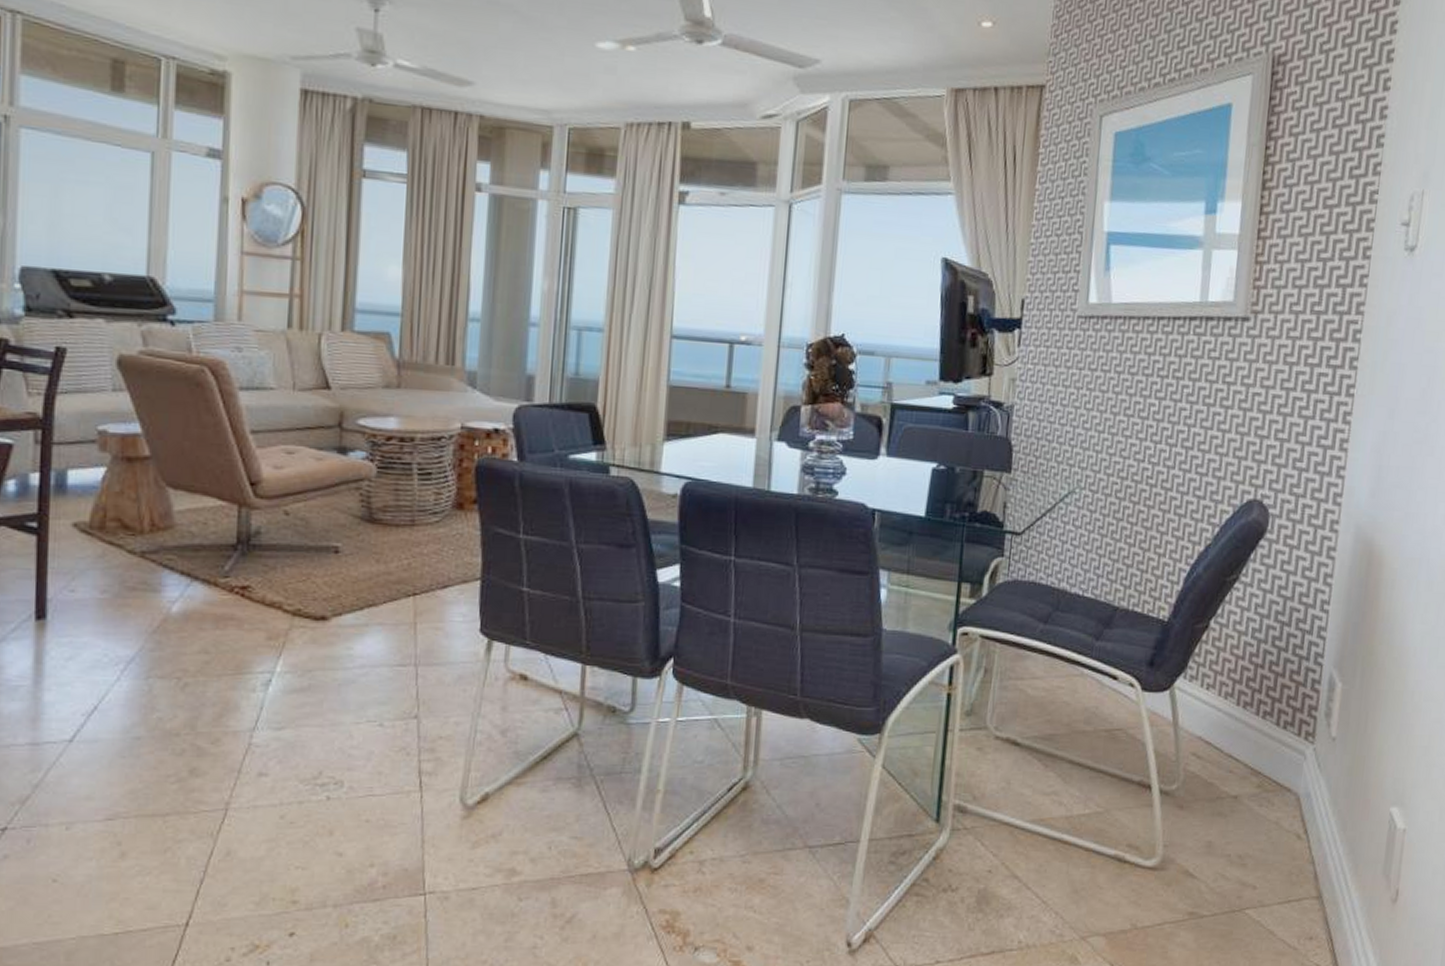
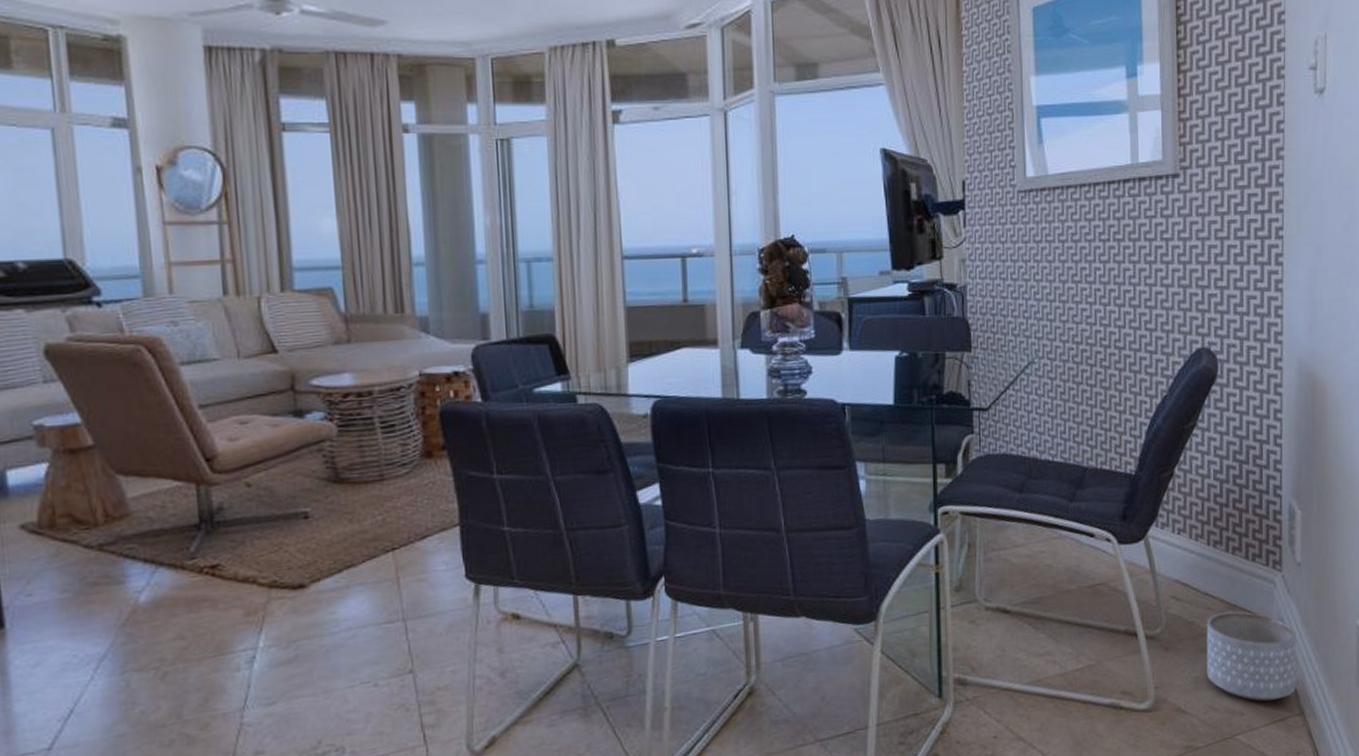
planter: none [1221,778,1323,879] -> present [1206,611,1297,702]

